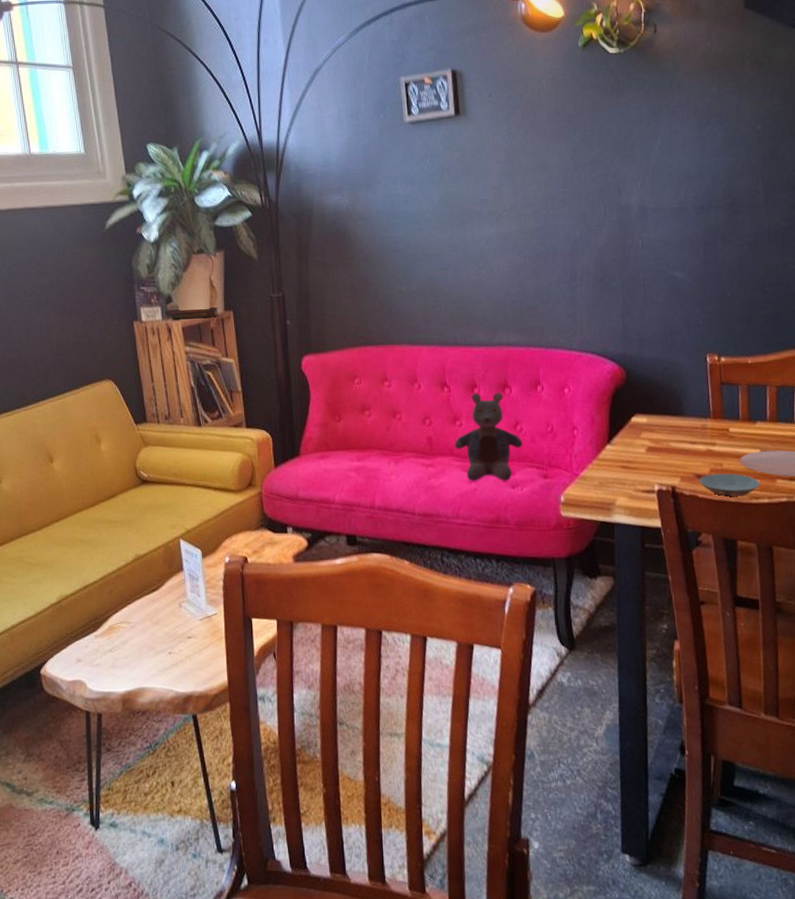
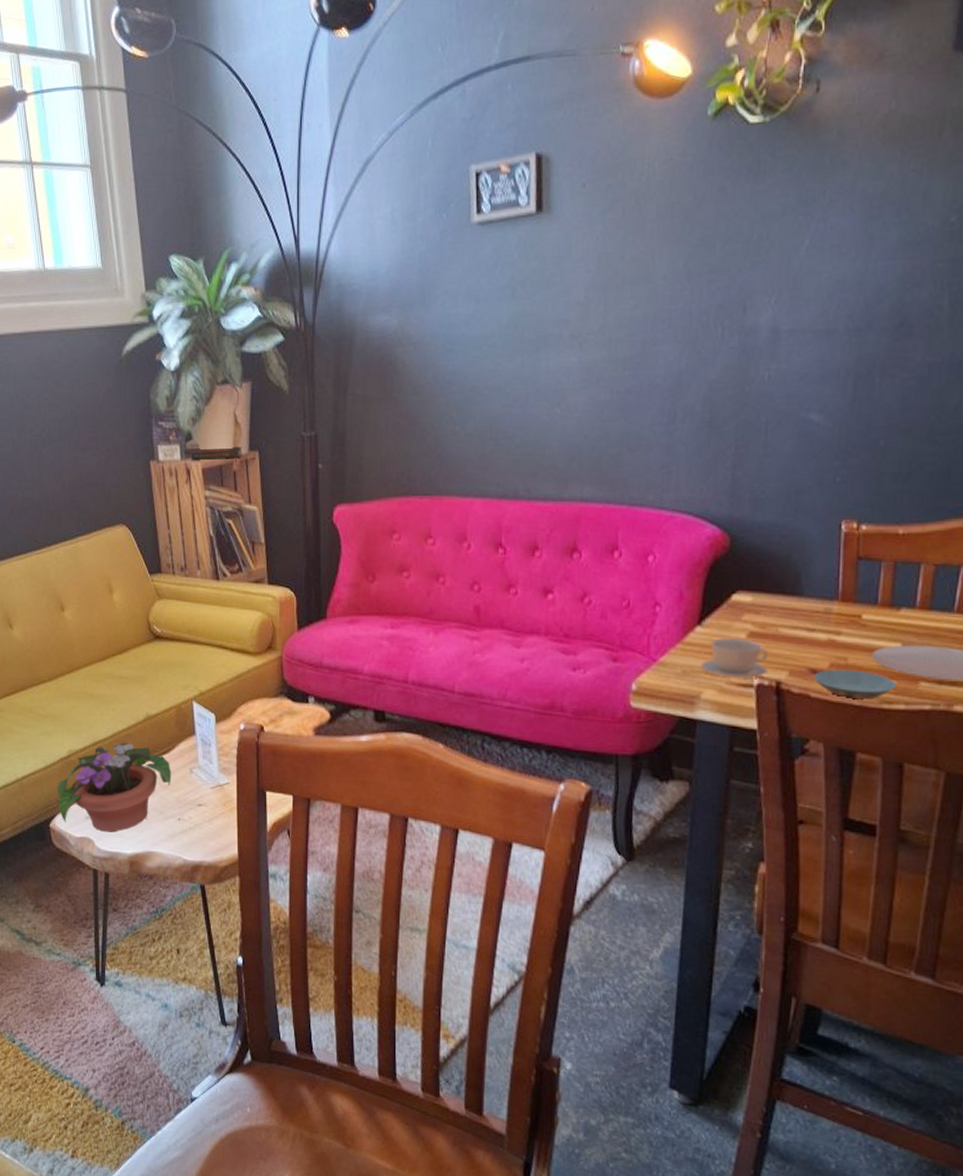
potted flower: none [47,583,162,673] -> present [56,741,172,832]
stuffed animal: present [454,392,523,481] -> none [506,556,591,661]
teacup: none [613,453,664,486] -> present [701,638,768,679]

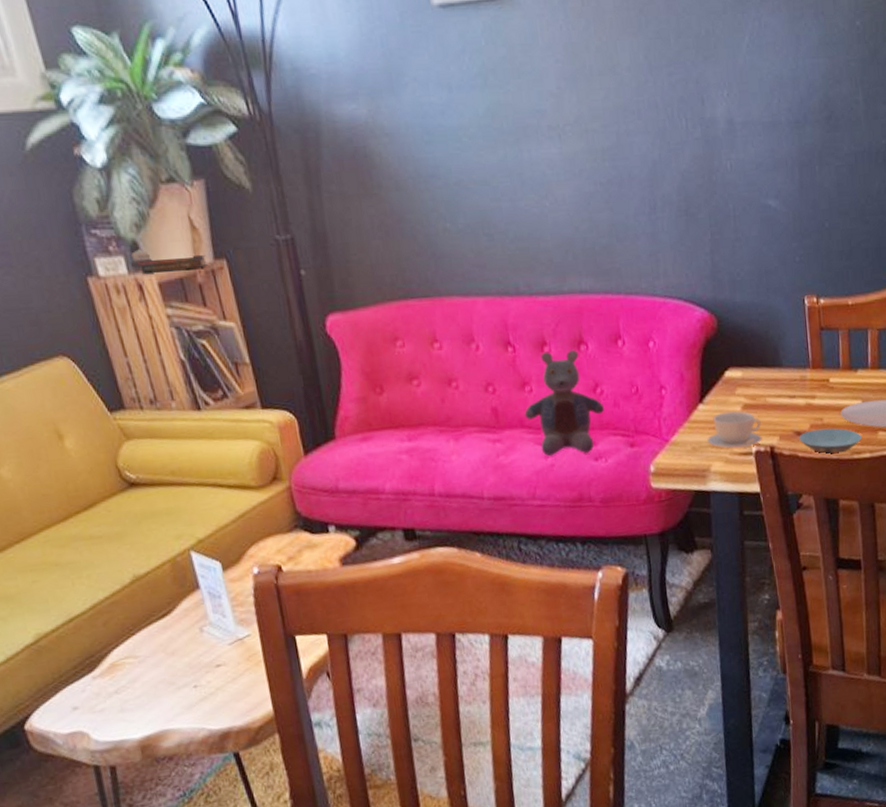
potted flower: present [56,741,172,832] -> none [26,612,179,720]
stuffed animal: none [506,556,591,661] -> present [524,349,605,456]

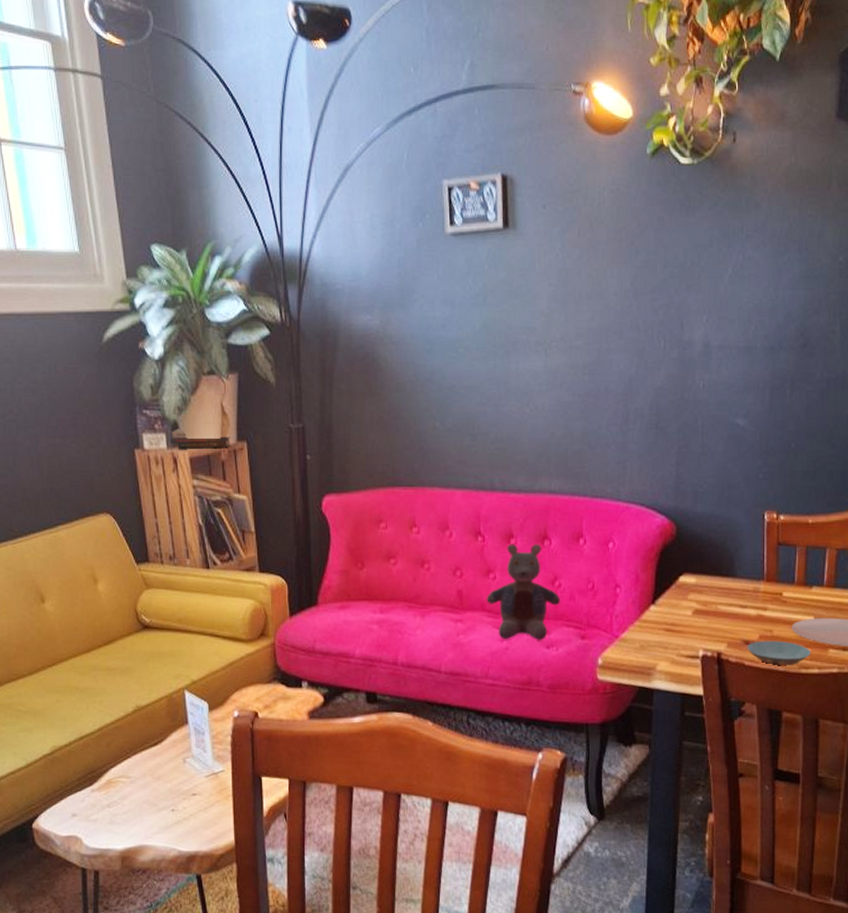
teacup: present [707,411,762,449] -> none [656,615,710,651]

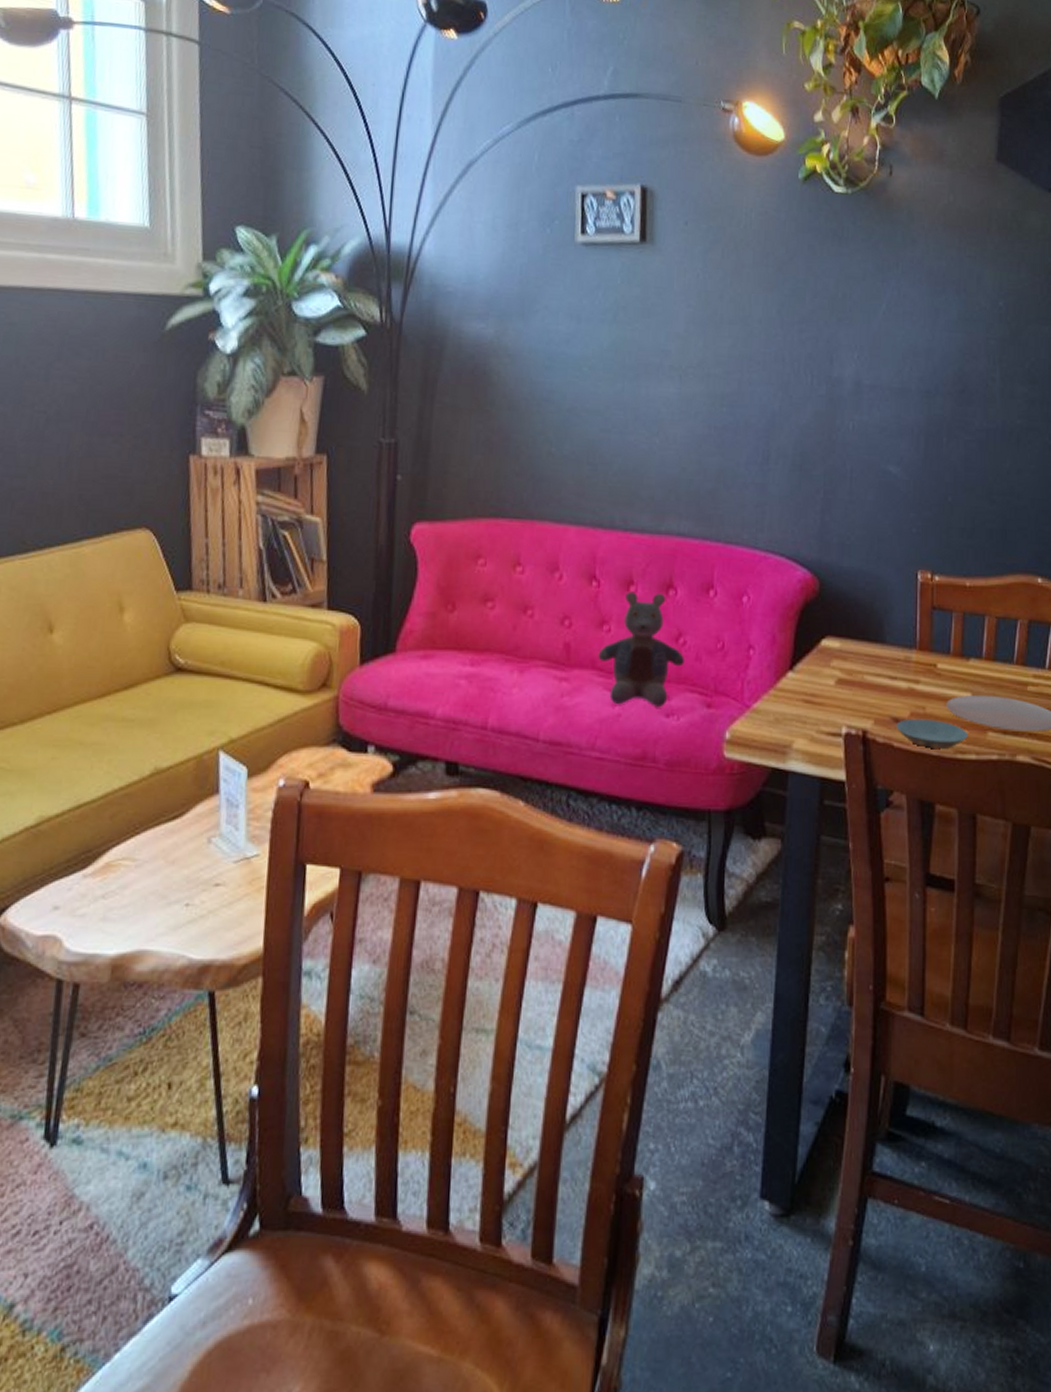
books: present [169,427,231,449] -> none [233,433,308,461]

